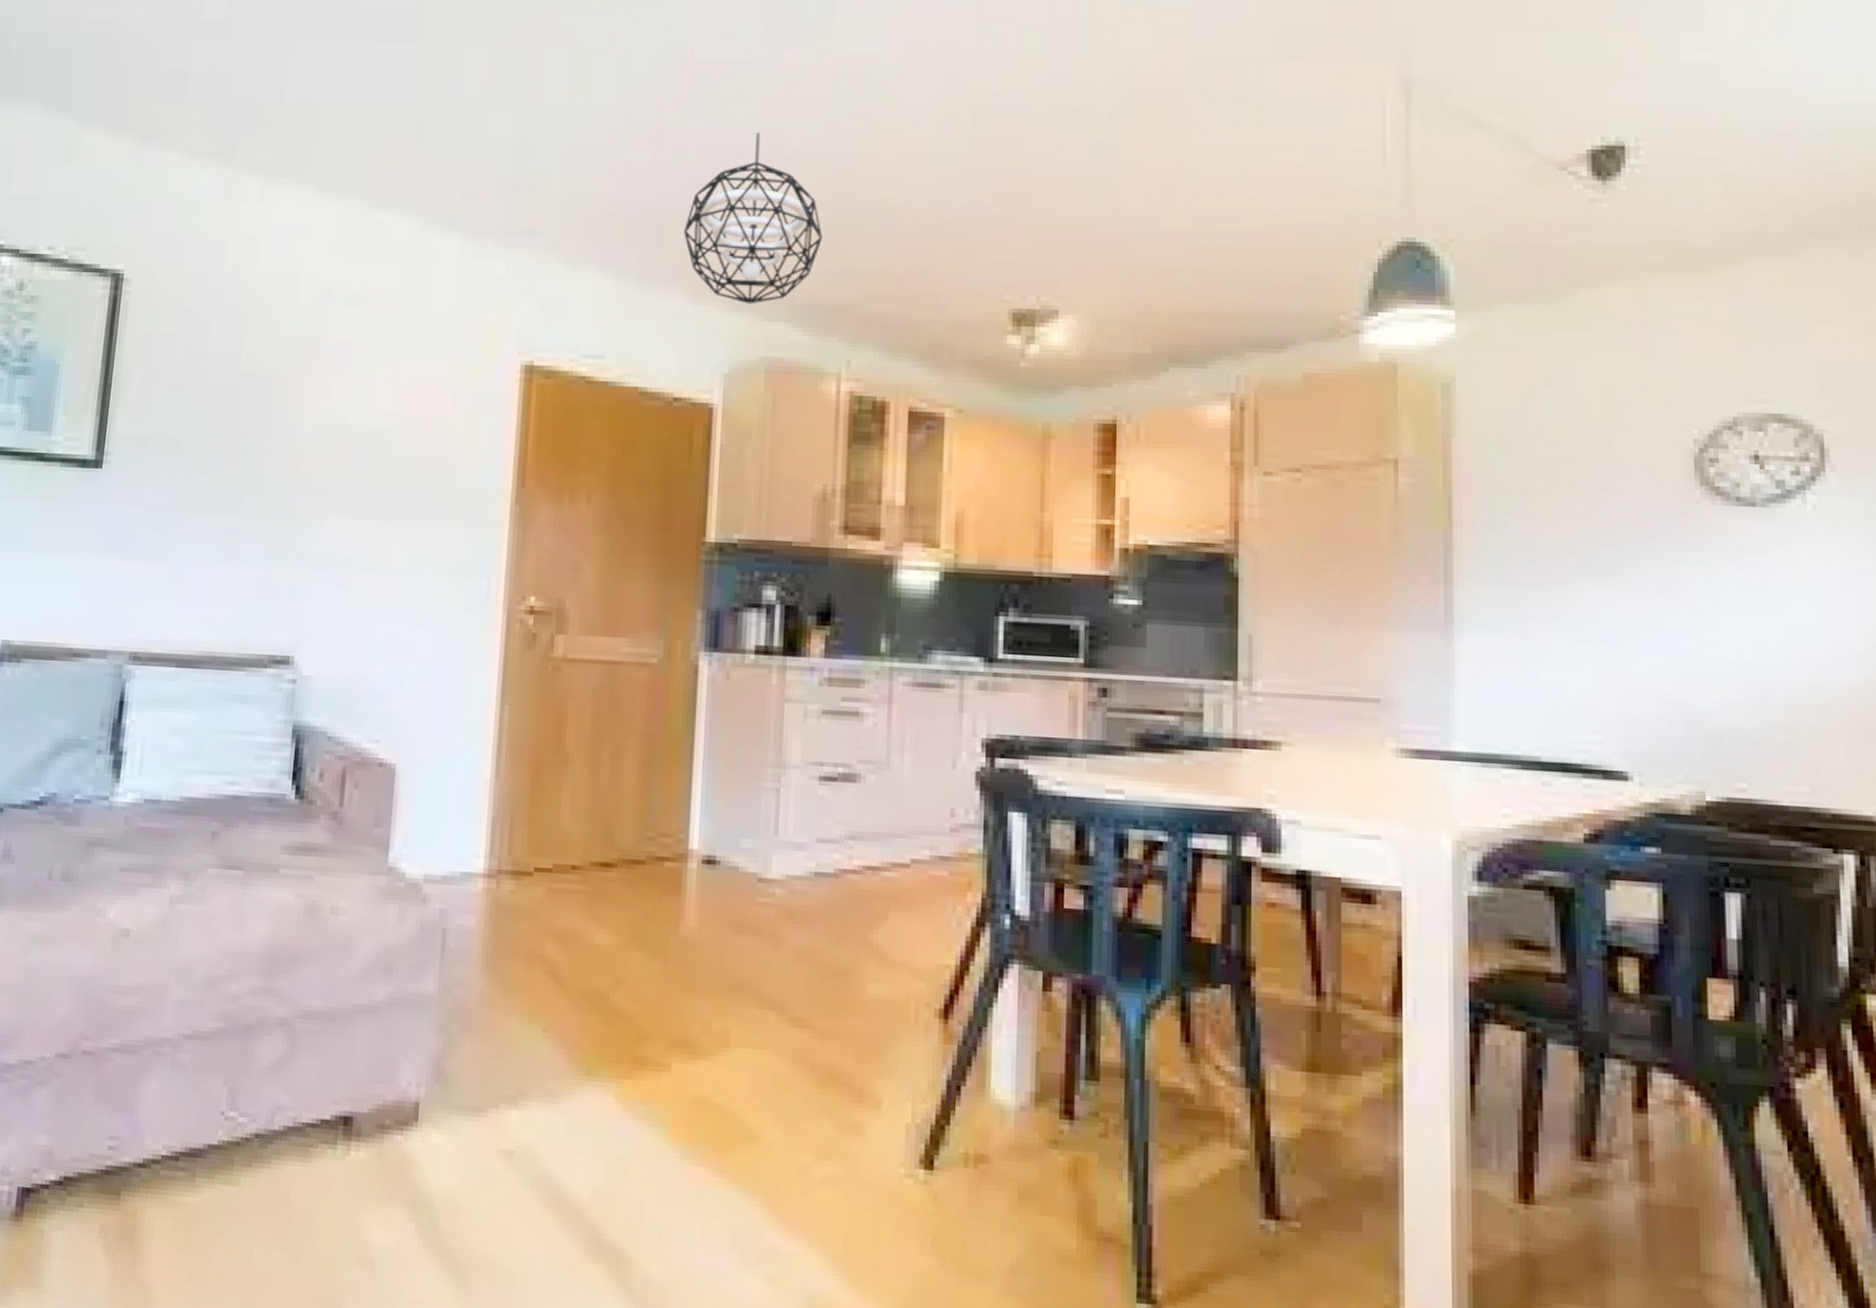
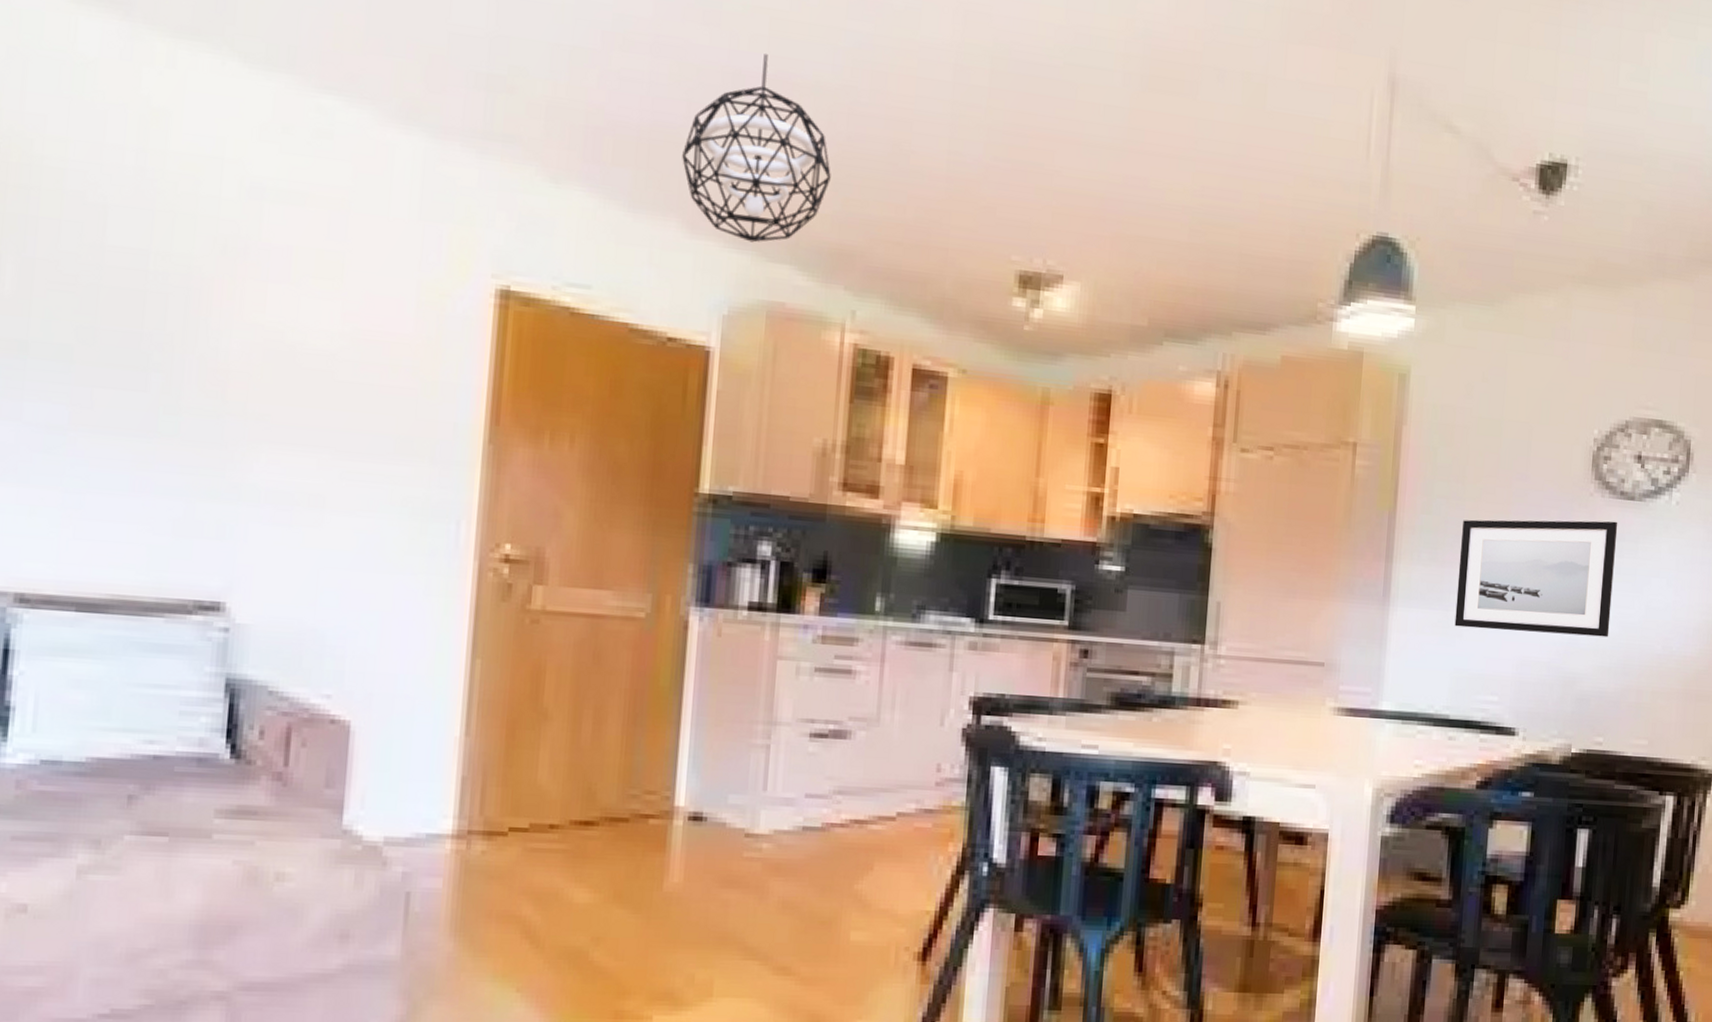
wall art: none [1535,531,1741,665] -> present [1454,519,1618,638]

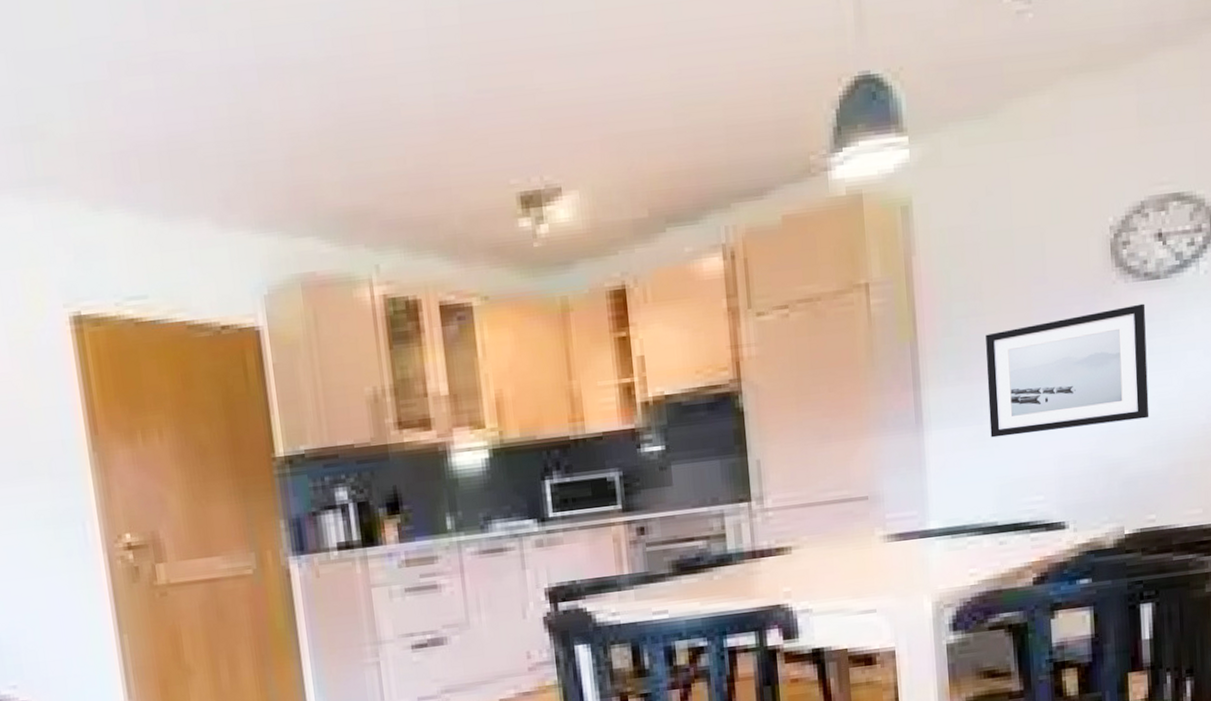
pendant light: present [682,54,831,243] -> none [199,45,334,224]

